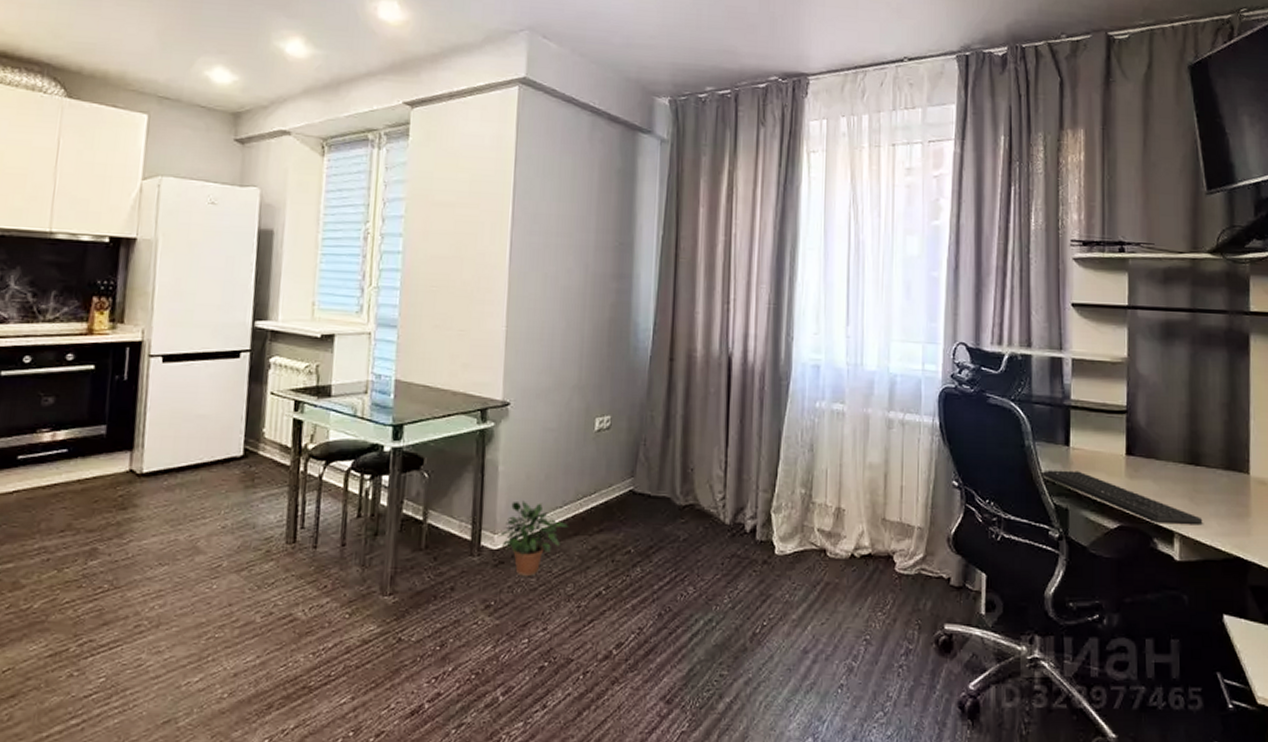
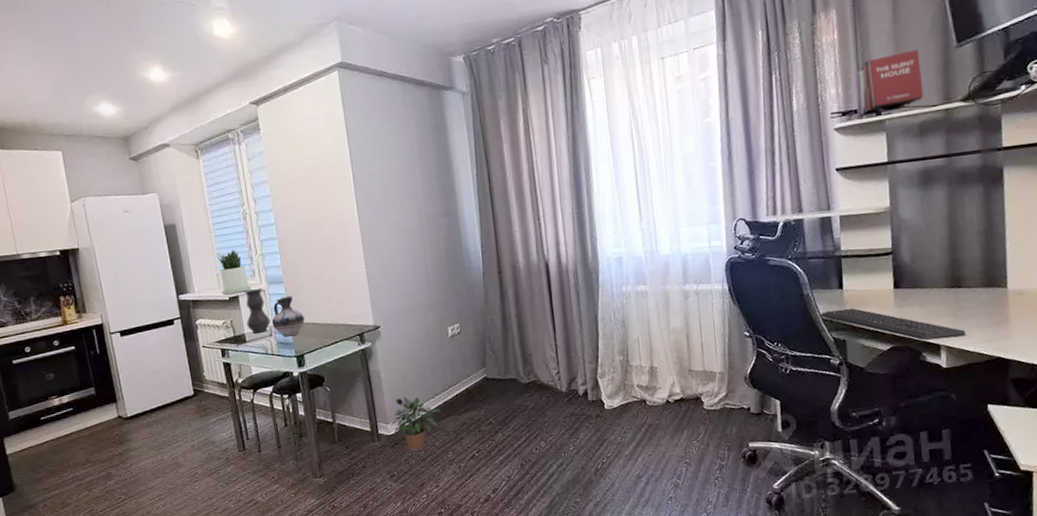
planter: none [313,275,354,332] -> present [216,250,252,295]
vase: none [337,329,370,387] -> present [244,288,271,334]
ceramic jug: none [370,345,415,398] -> present [271,296,305,337]
books: none [1099,188,1171,251] -> present [855,49,924,117]

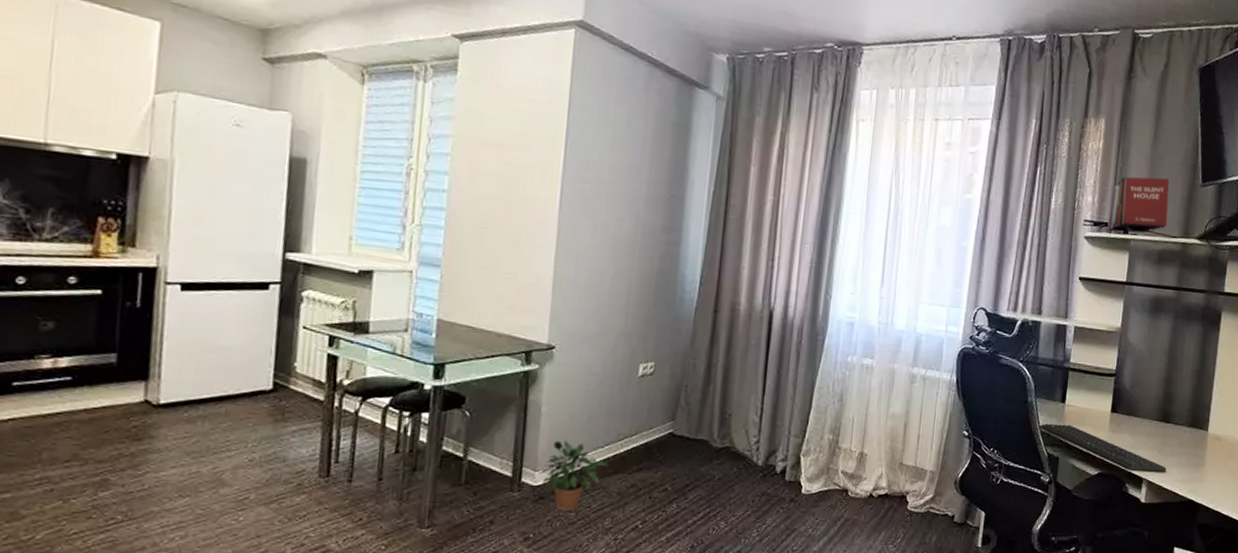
planter: present [216,250,252,295] -> none [350,210,395,268]
vase: present [244,288,271,334] -> none [375,266,411,325]
ceramic jug: present [271,296,305,337] -> none [411,284,458,338]

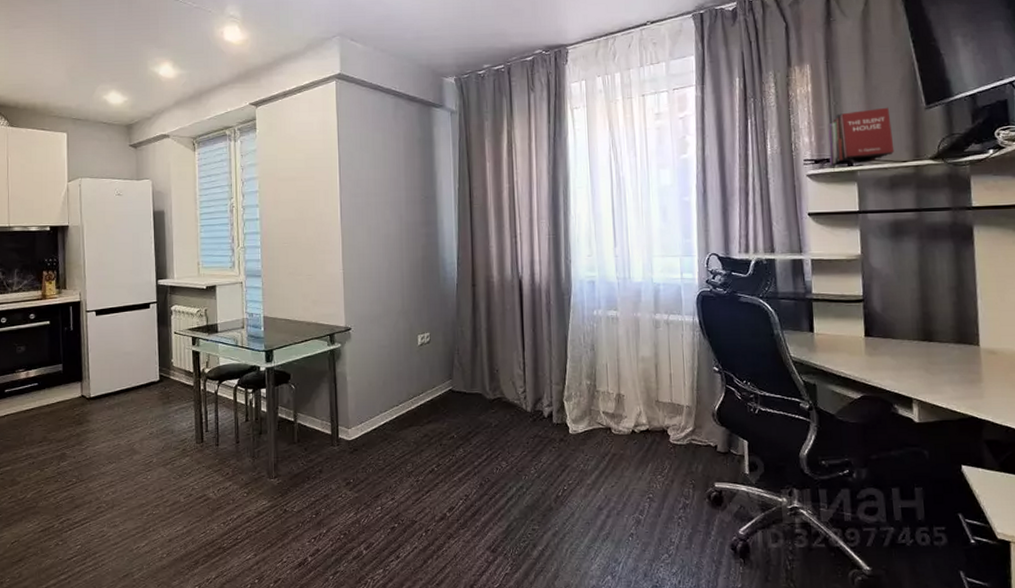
potted plant: present [538,440,610,512] -> none [350,402,405,460]
computer keyboard: present [1040,423,1167,472] -> none [791,352,938,393]

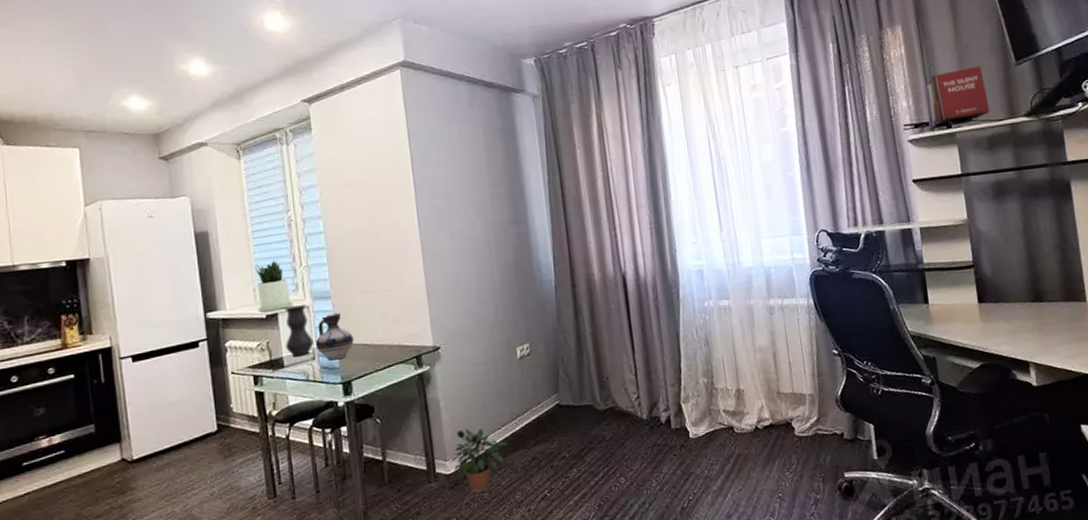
planter: none [199,240,230,284] -> present [254,261,293,312]
vase: none [221,280,244,324] -> present [284,305,314,357]
ceramic jug: none [245,290,278,331] -> present [315,313,354,361]
potted plant: none [350,402,405,460] -> present [448,428,509,494]

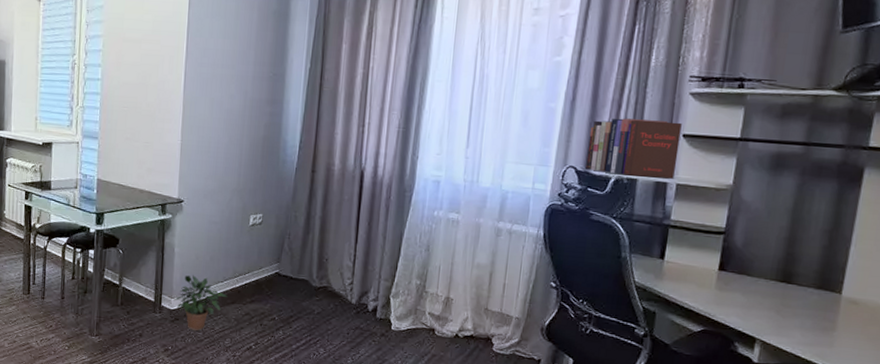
planter: present [254,261,293,312] -> none [36,97,66,140]
vase: present [284,305,314,357] -> none [55,139,78,184]
ceramic jug: present [315,313,354,361] -> none [79,152,112,193]
books: none [830,169,916,231] -> present [586,118,682,179]
books: present [924,65,990,129] -> none [717,26,799,87]

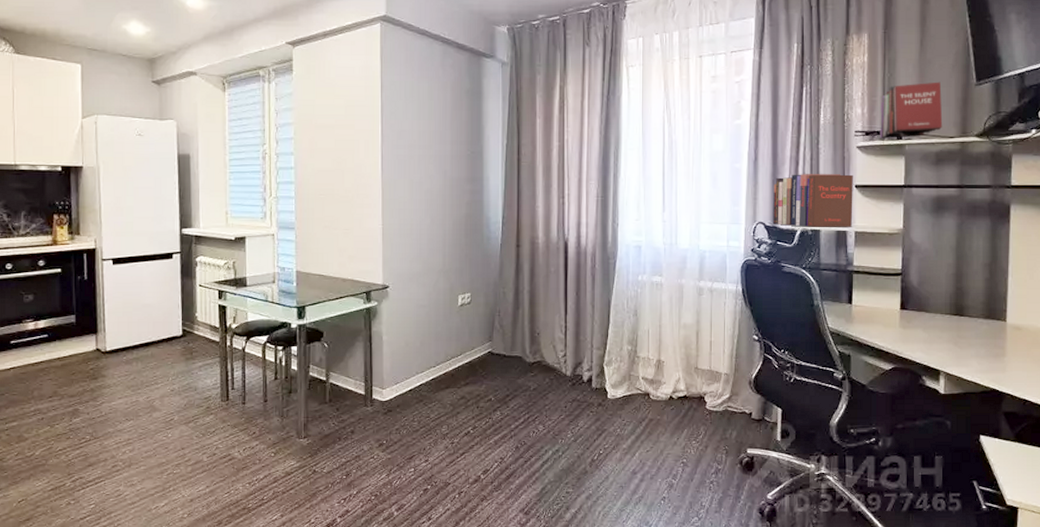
potted plant: present [173,275,228,332] -> none [385,362,442,422]
books: none [717,26,799,87] -> present [879,82,943,139]

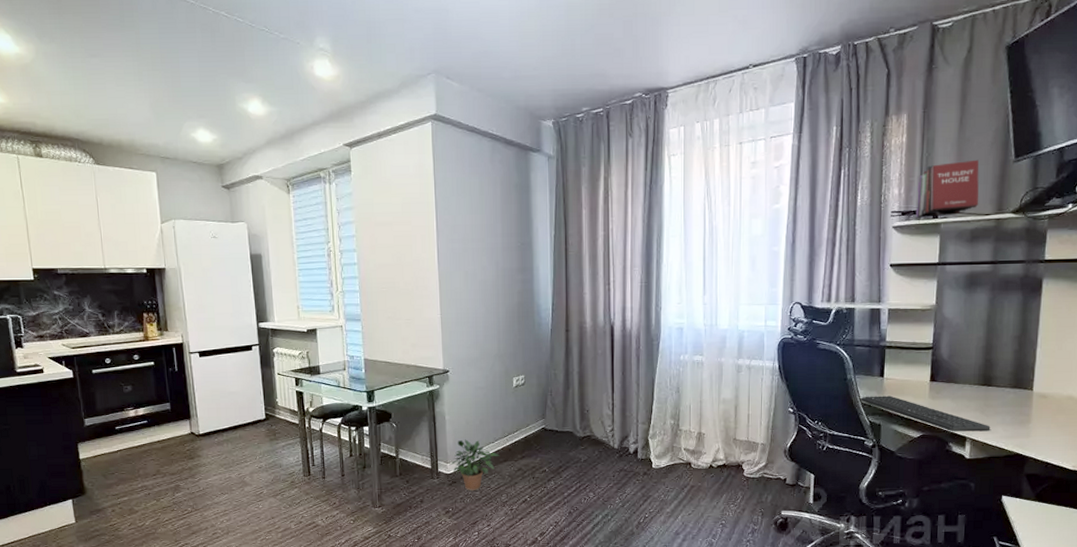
potted plant: none [385,362,442,422] -> present [449,439,500,492]
books: present [773,174,853,227] -> none [810,254,888,306]
computer keyboard: none [829,324,965,365] -> present [861,395,991,432]

